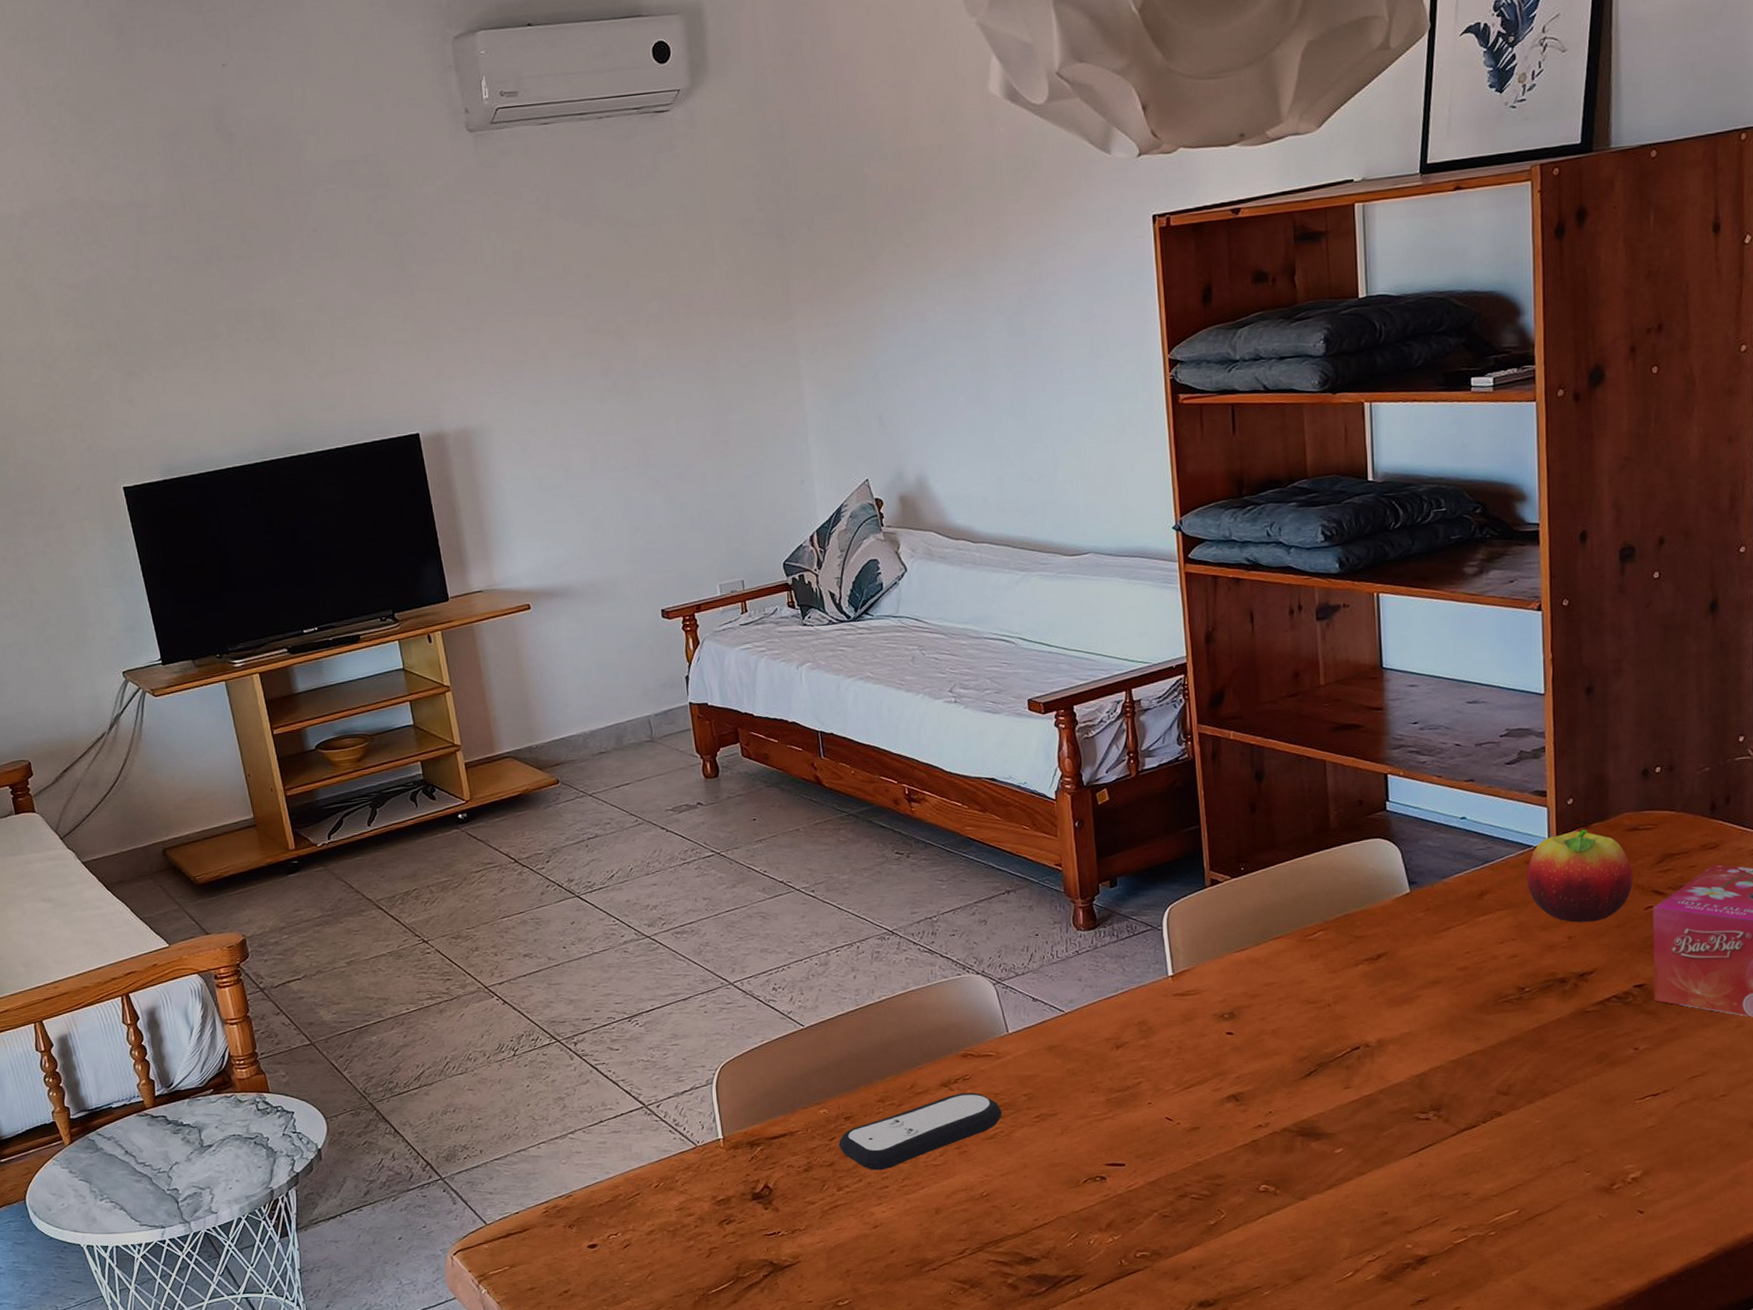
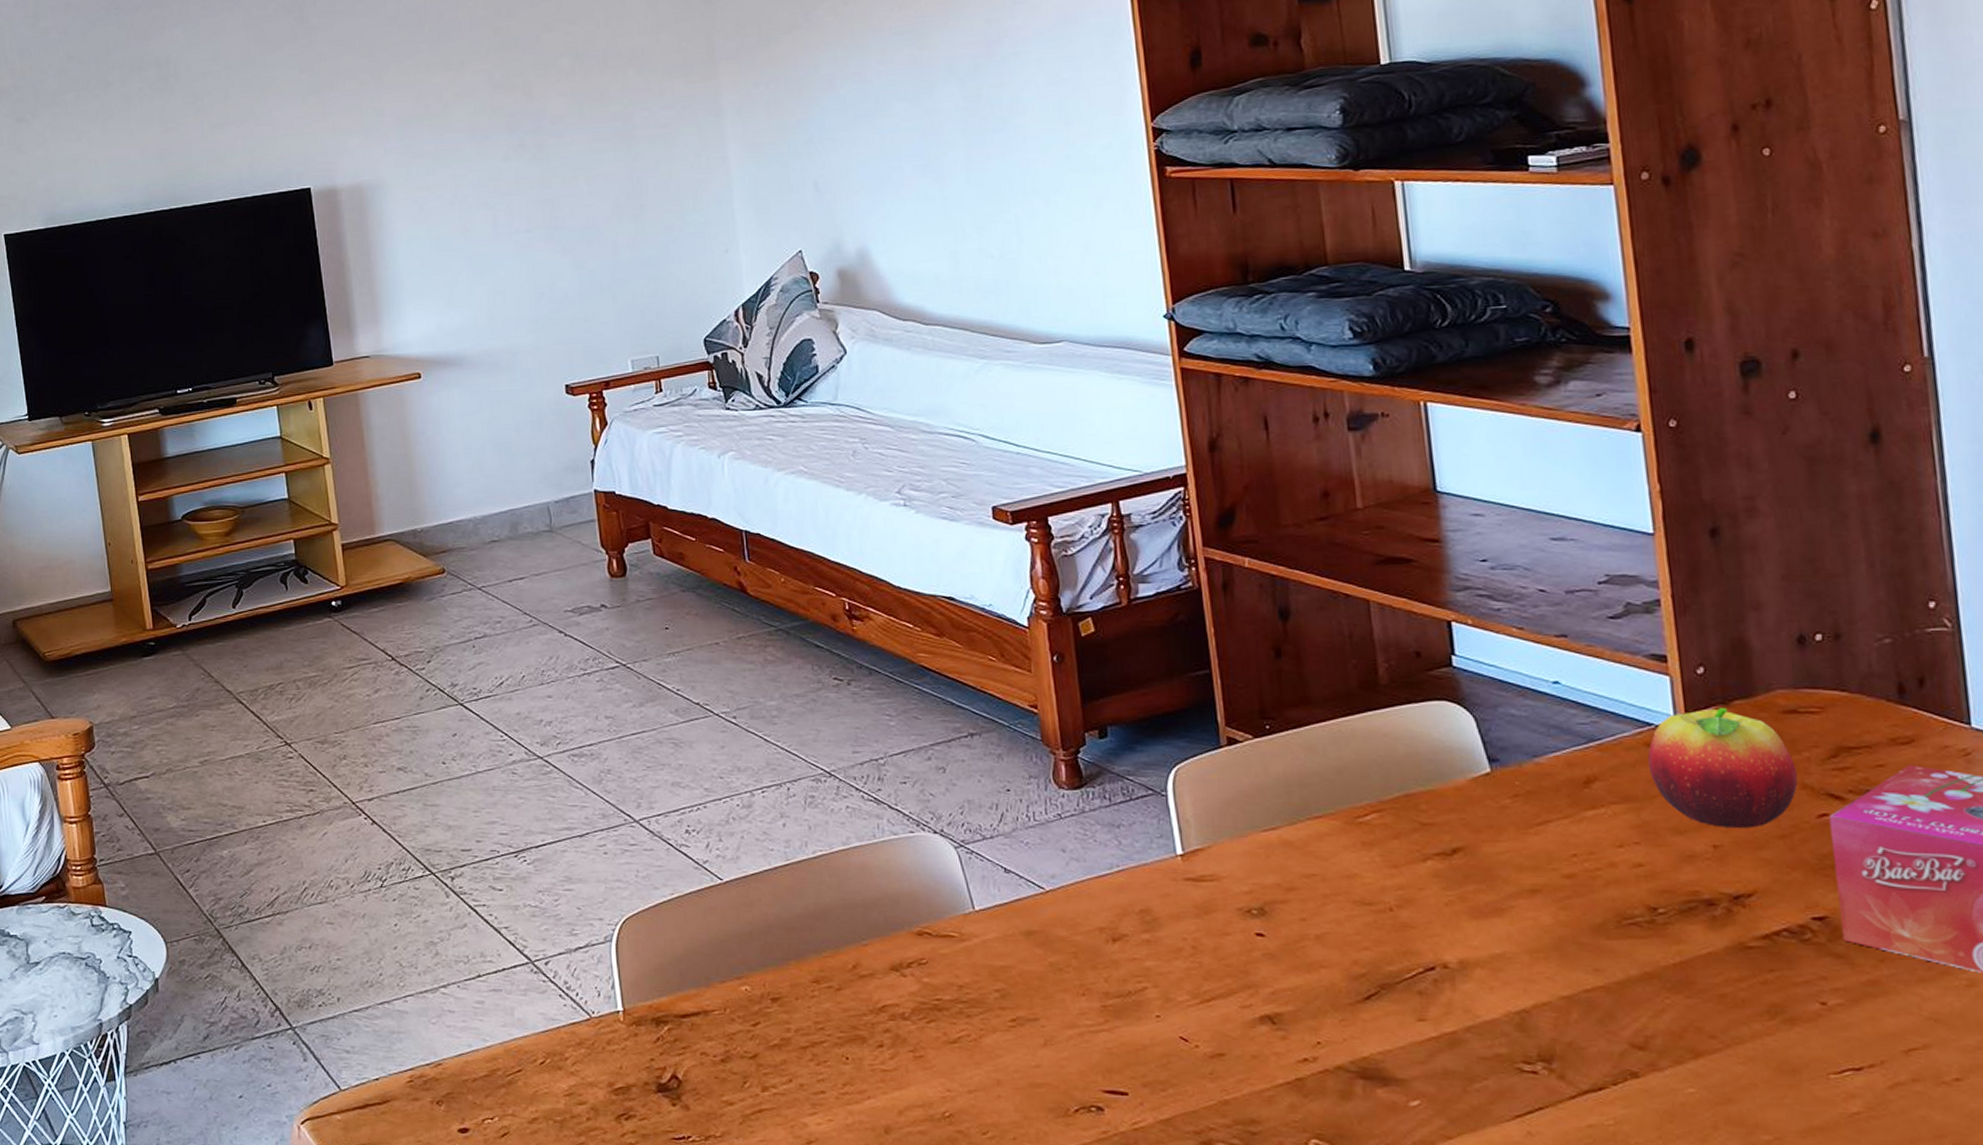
remote control: present [838,1092,1002,1171] -> none [763,981,968,1070]

